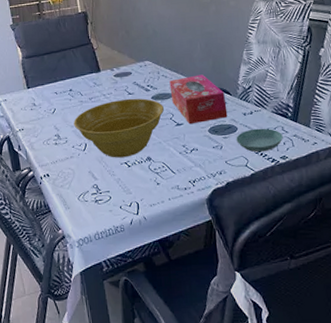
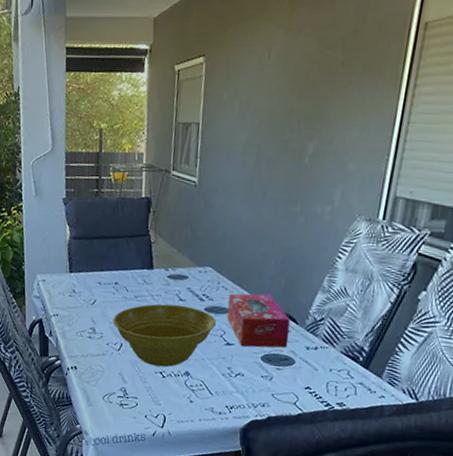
saucer: present [236,128,283,153] -> none [290,366,347,394]

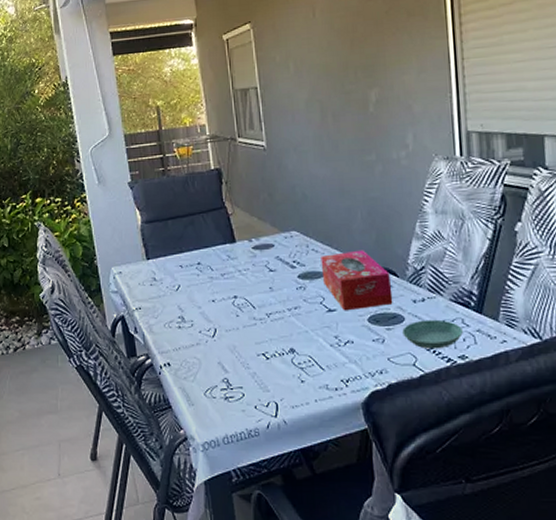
planter bowl: present [112,304,217,367] -> none [201,276,314,348]
saucer: none [290,366,347,394] -> present [402,319,463,349]

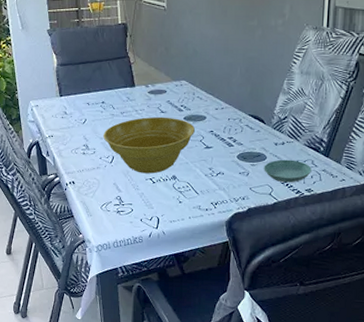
planter bowl: none [201,276,314,348] -> present [103,116,196,174]
tissue box: present [321,250,393,311] -> none [203,100,259,149]

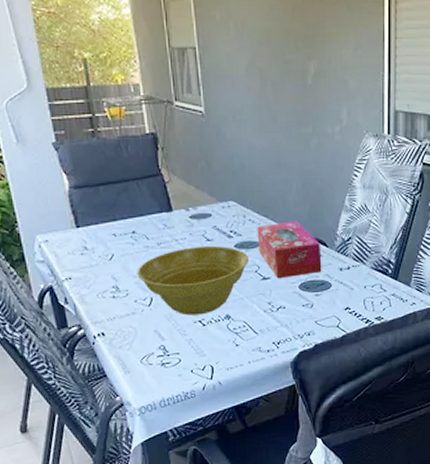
tissue box: none [203,100,259,149] -> present [257,221,322,279]
saucer: present [264,159,312,183] -> none [329,285,380,312]

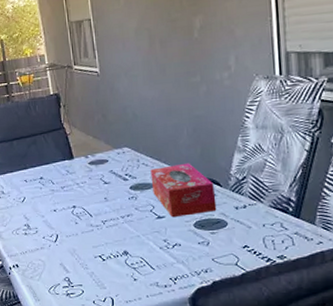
planter bowl: present [137,245,250,315] -> none [44,188,144,251]

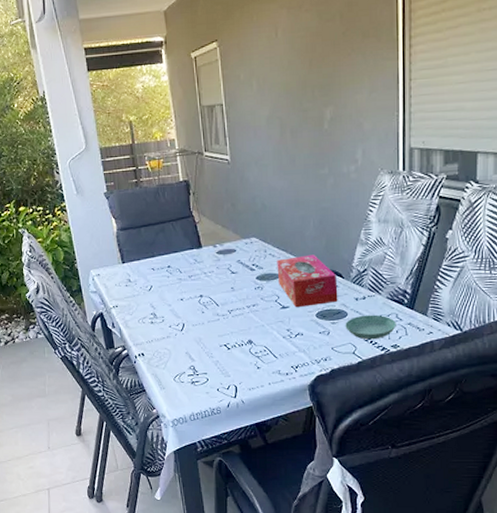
saucer: none [225,224,282,251] -> present [345,314,396,340]

